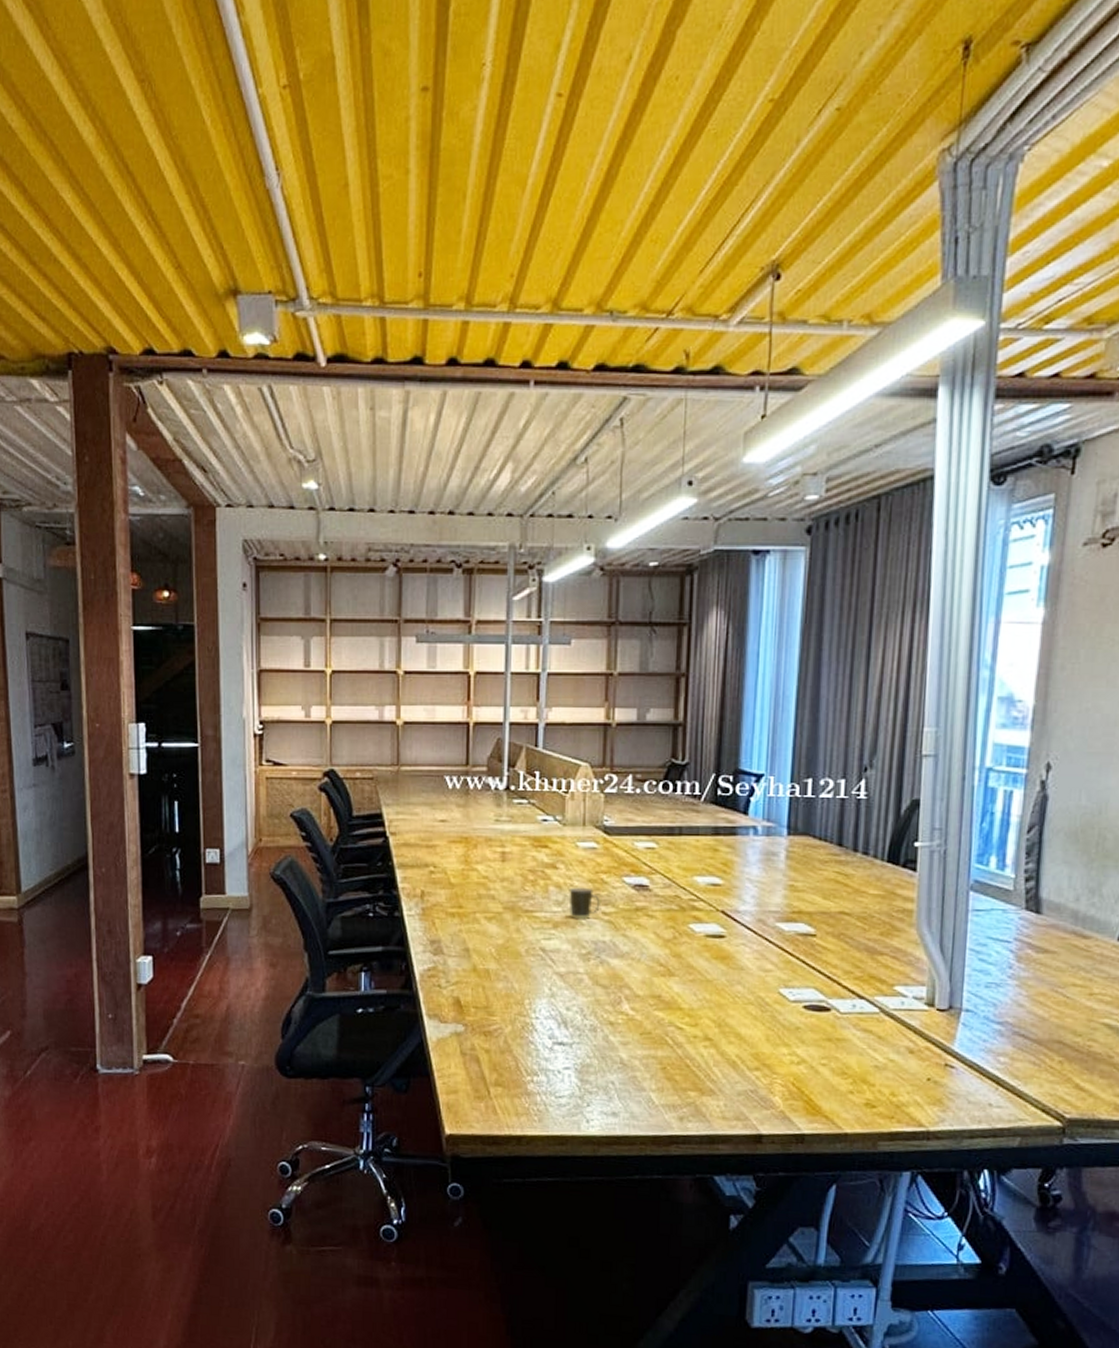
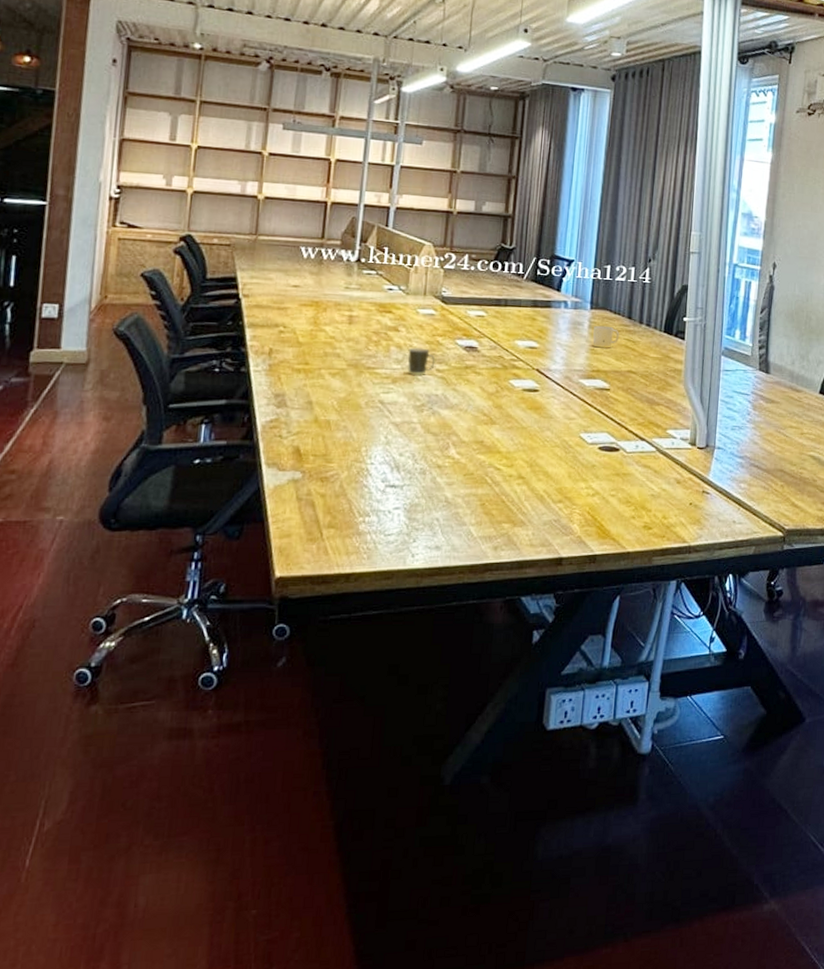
mug: none [791,855,826,884] -> present [592,325,619,348]

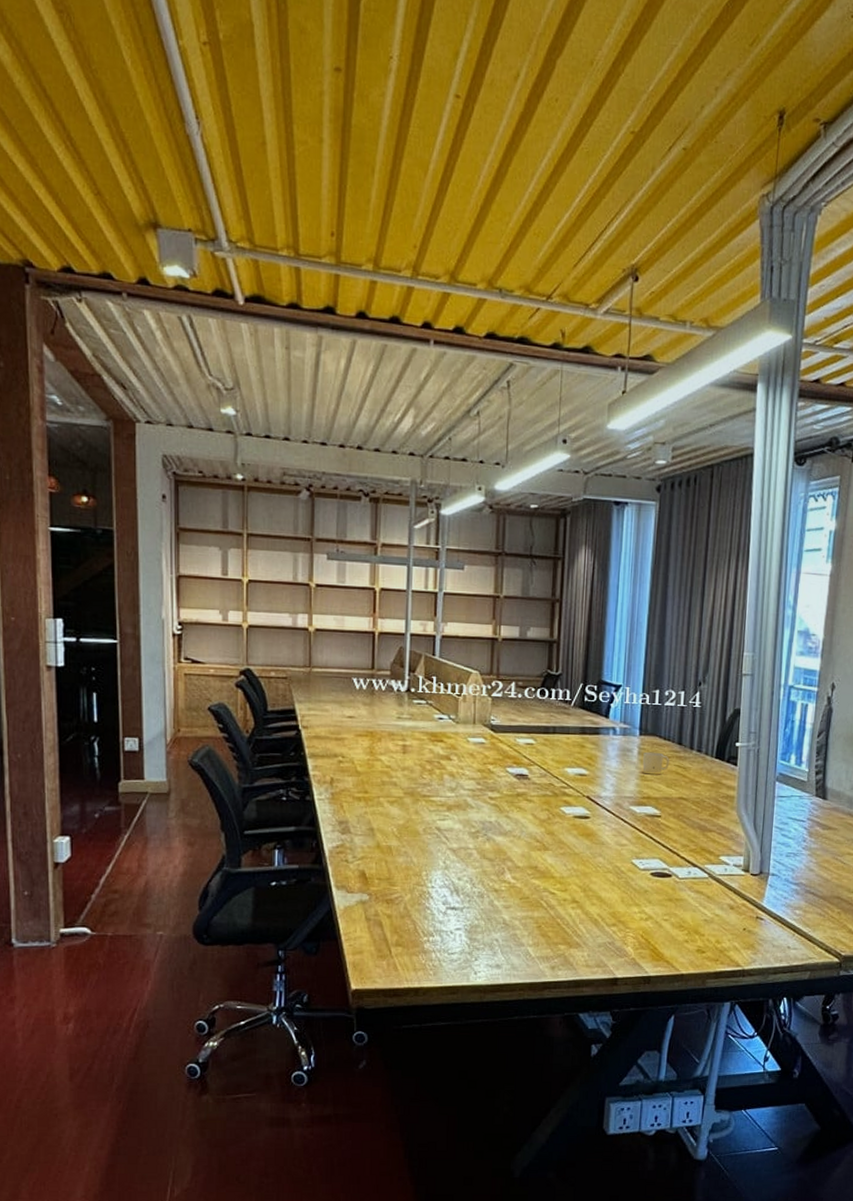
mug: present [407,347,436,375] -> none [461,776,488,803]

